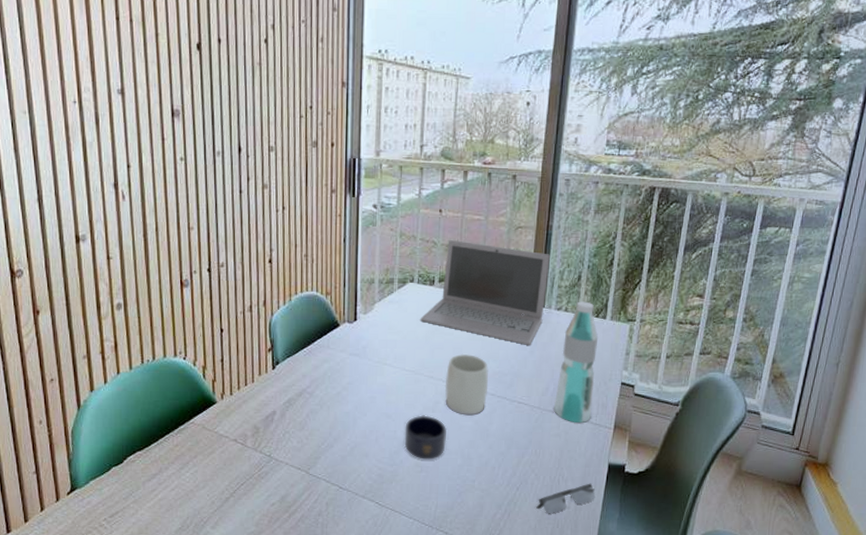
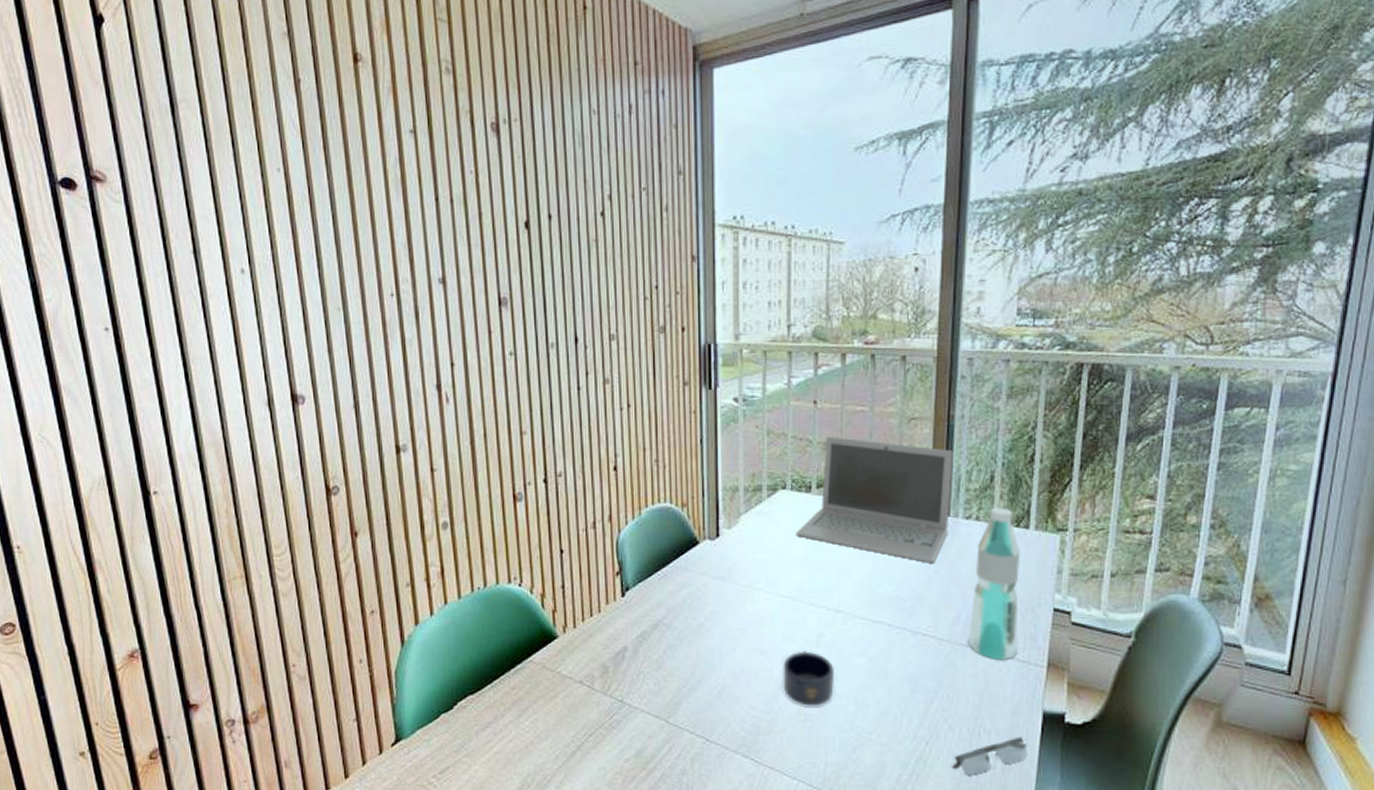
mug: present [444,353,489,416] -> none [829,574,884,651]

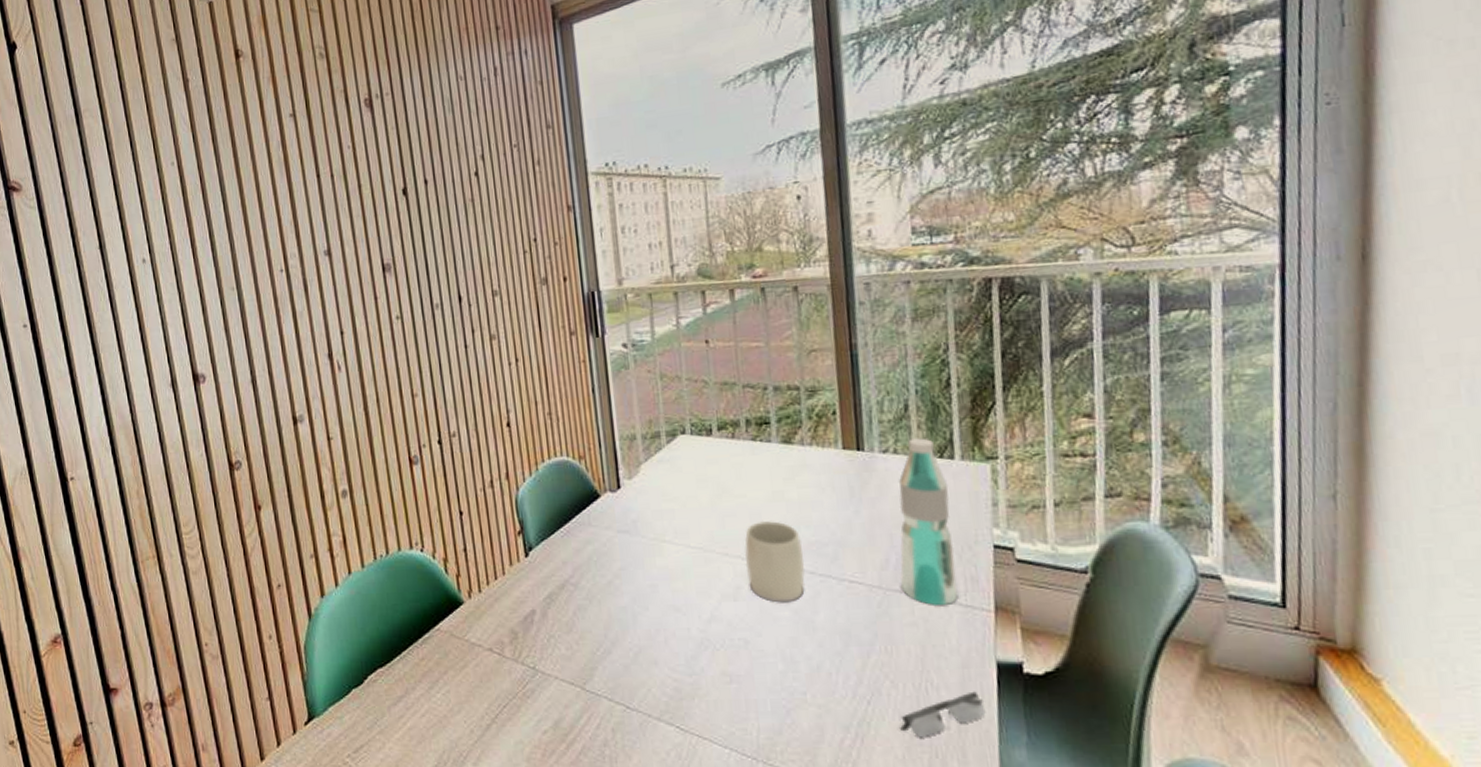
mug: present [783,651,834,706] -> none [700,605,759,666]
laptop: present [796,437,953,563] -> none [700,375,865,503]
mug: none [829,574,884,651] -> present [744,520,806,603]

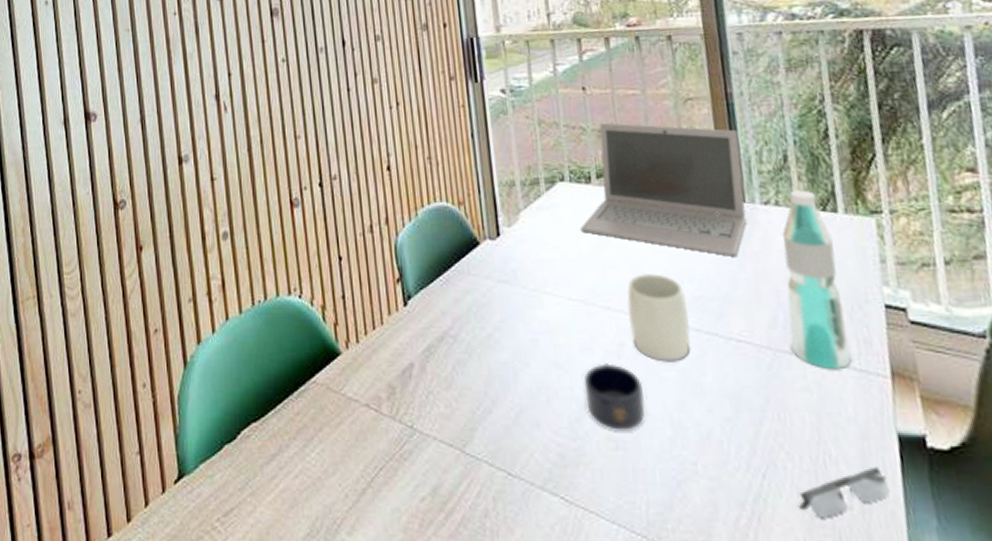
laptop: none [700,375,865,503] -> present [580,123,747,256]
mug: none [700,605,759,666] -> present [583,363,645,430]

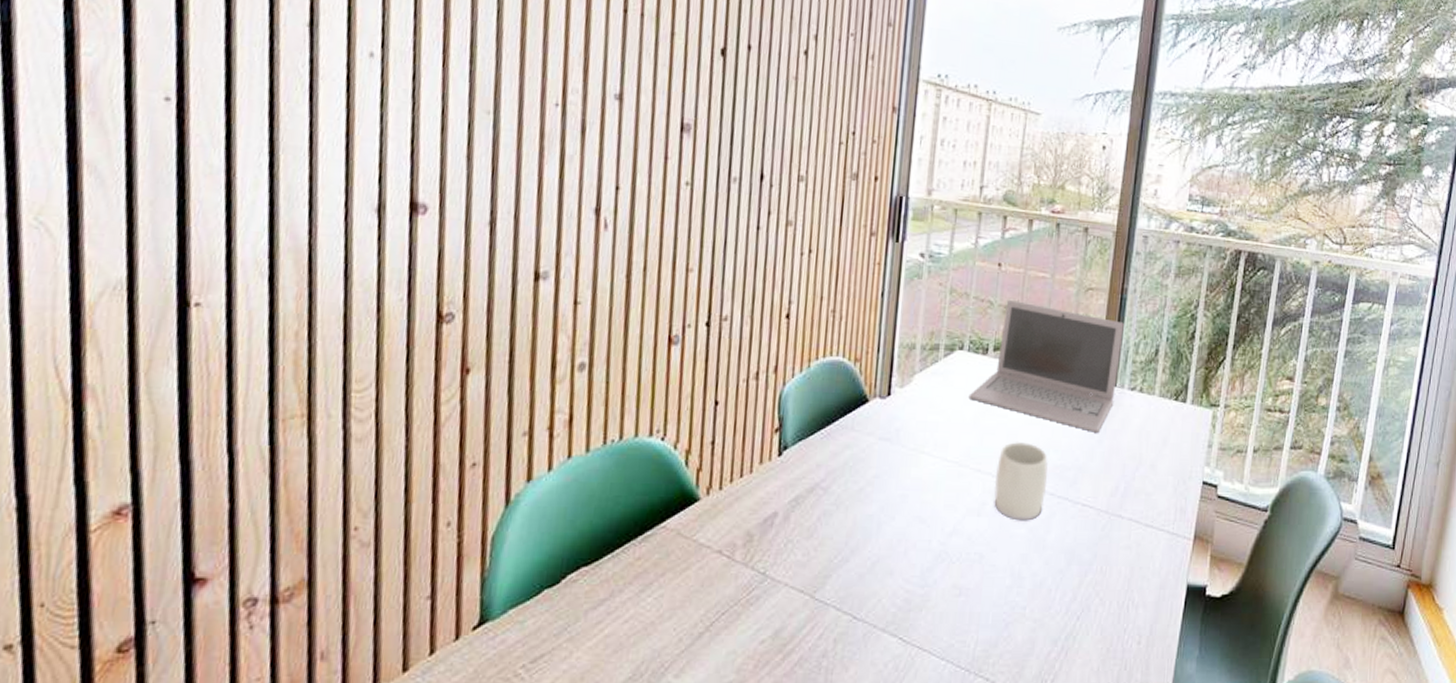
mug: present [583,363,645,430] -> none [940,520,994,579]
water bottle: present [781,189,852,369] -> none [1123,380,1178,531]
glasses: present [799,466,890,517] -> none [1100,610,1171,650]

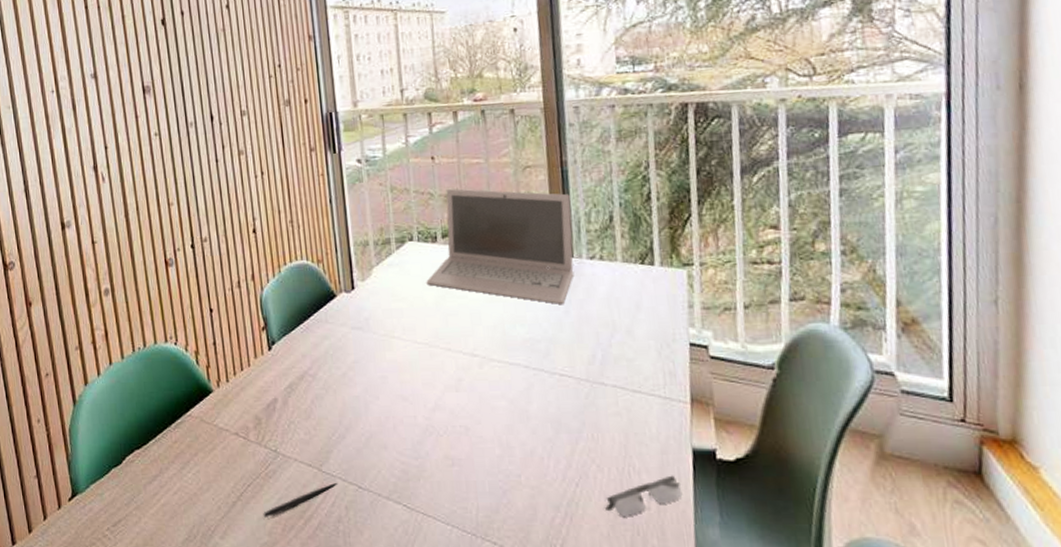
pen: none [734,613,829,653] -> present [263,483,337,519]
mug: present [994,441,1048,521] -> none [465,319,521,394]
glasses: none [1100,610,1171,650] -> present [605,475,683,516]

